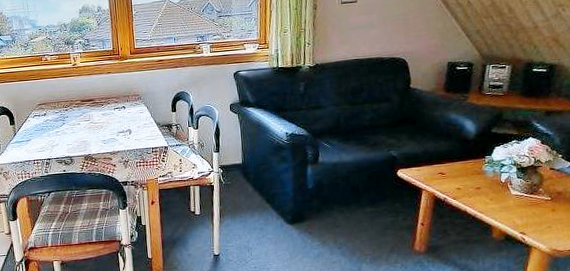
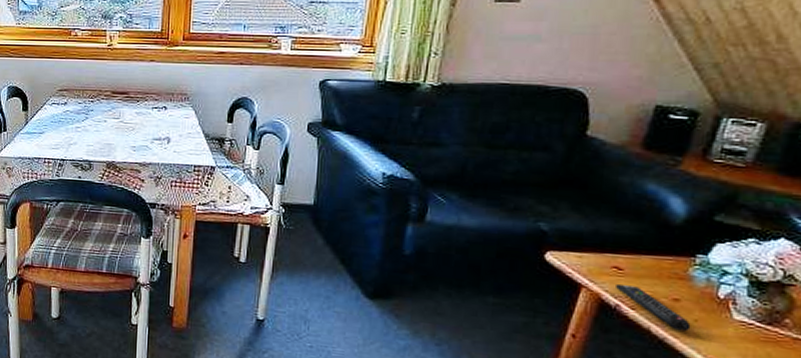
remote control: none [442,184,489,208] -> present [616,285,691,332]

